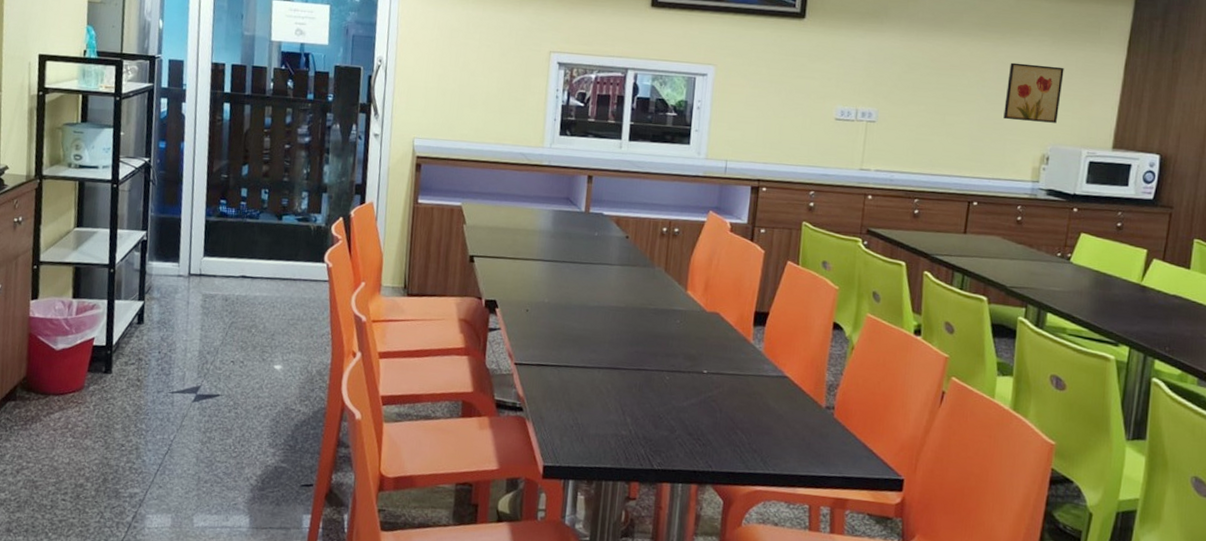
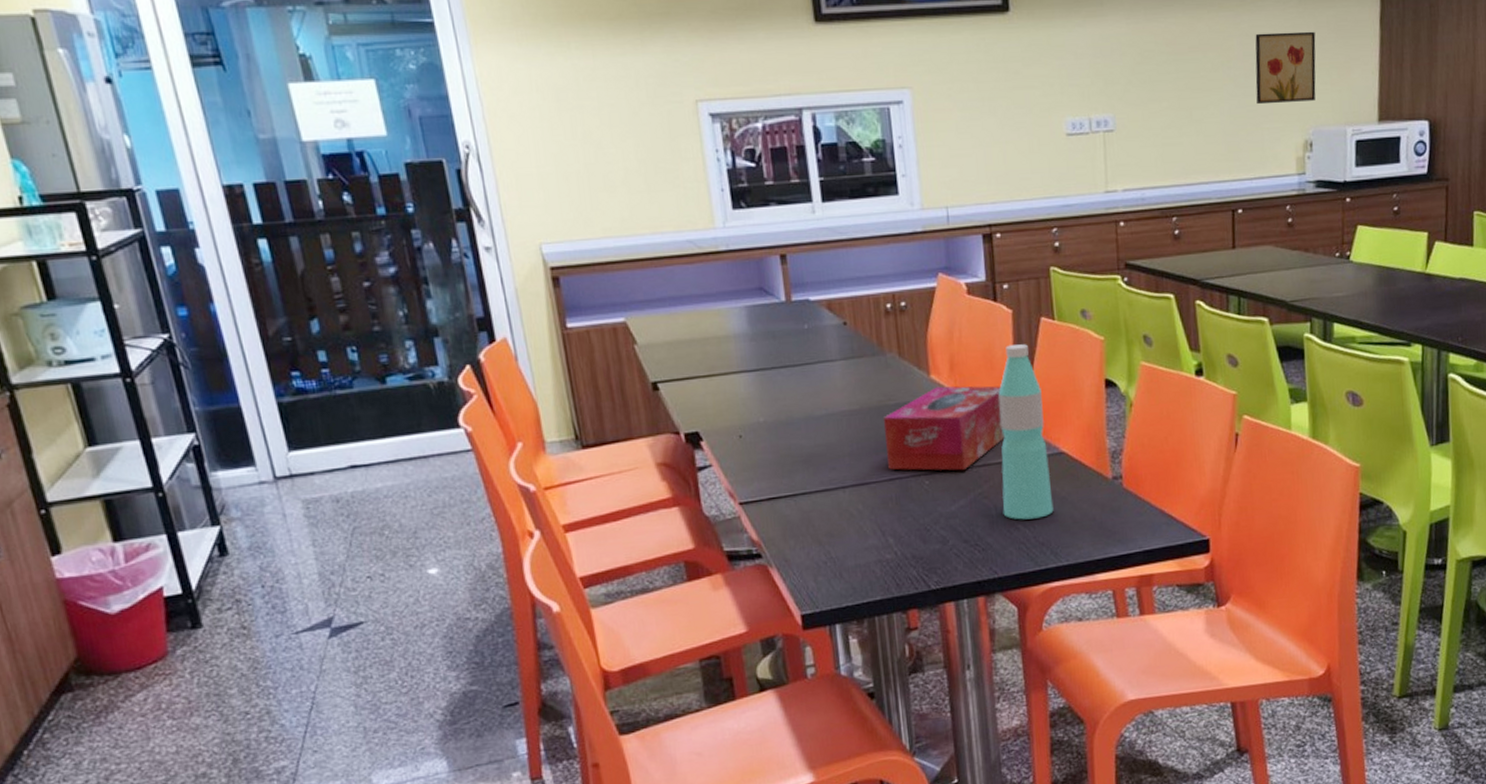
tissue box: none [638,301,743,375] -> present [882,386,1005,471]
water bottle: none [726,279,778,428] -> present [998,344,1054,520]

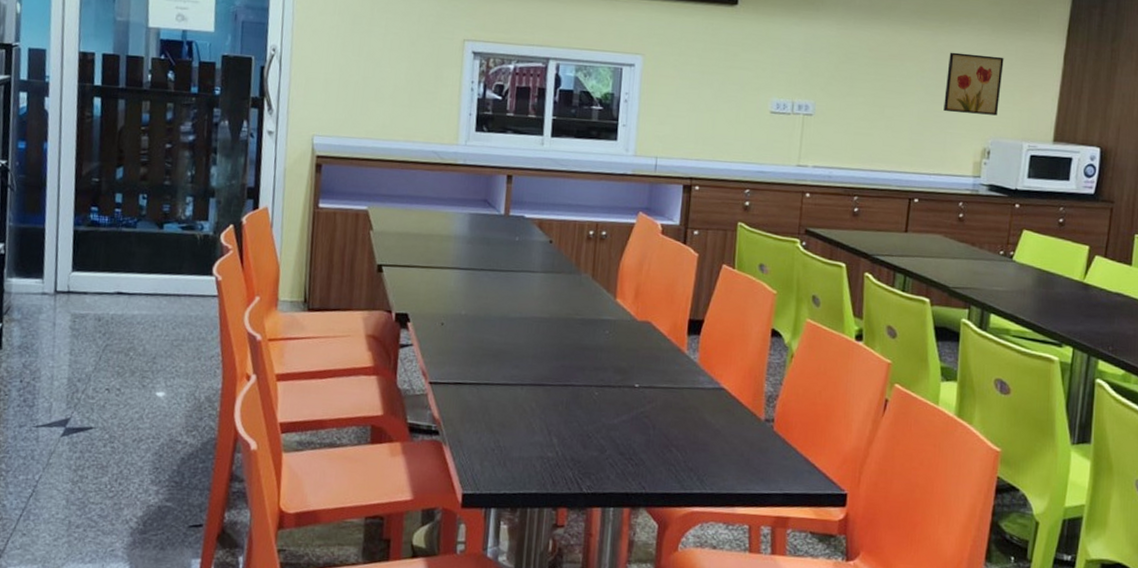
tissue box: present [882,386,1005,471] -> none [565,310,677,389]
water bottle: present [998,344,1054,520] -> none [659,284,713,445]

